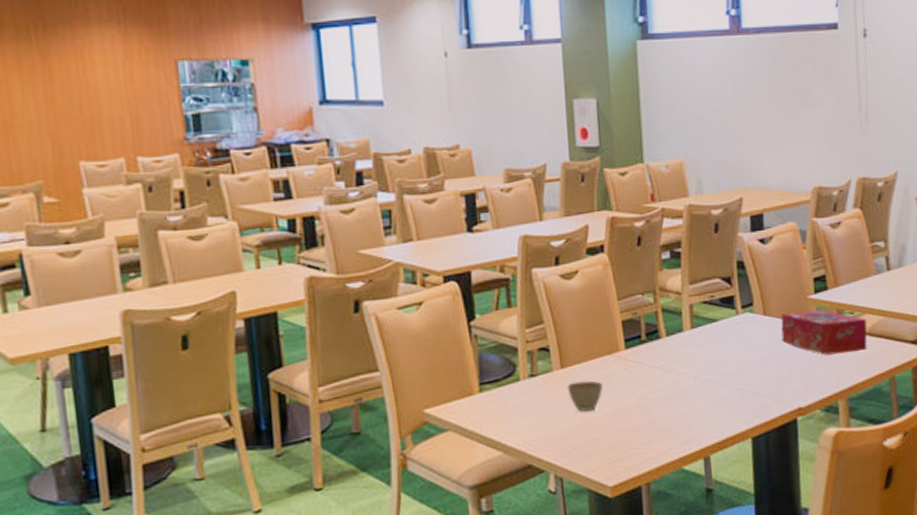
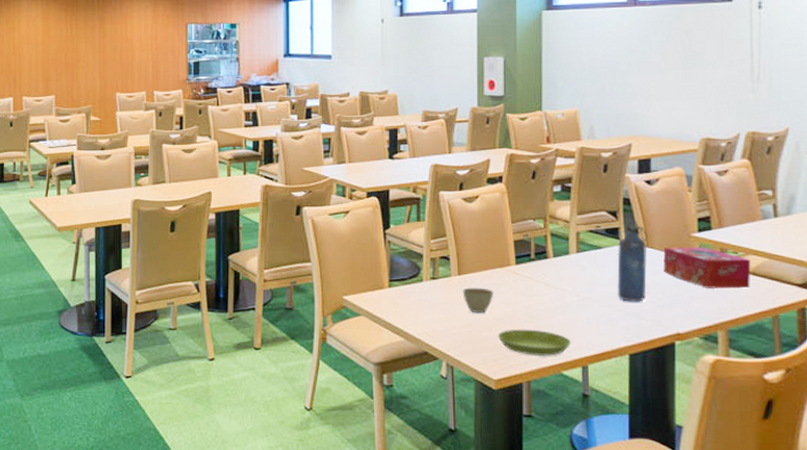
saucer: none [611,422,691,453] -> present [498,329,571,357]
water bottle: none [734,286,765,379] -> present [617,220,648,302]

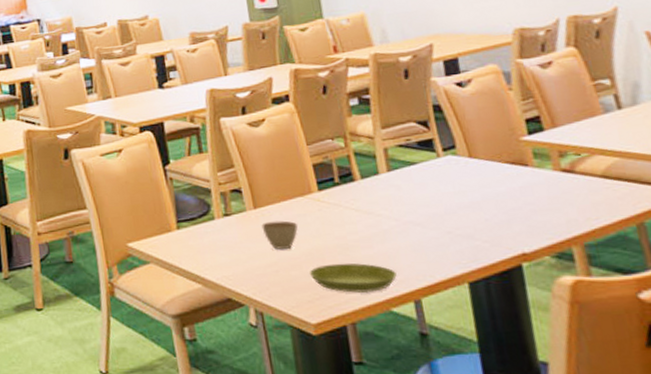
water bottle: present [617,220,648,302] -> none [435,129,478,222]
tissue box: present [663,246,750,289] -> none [489,151,603,199]

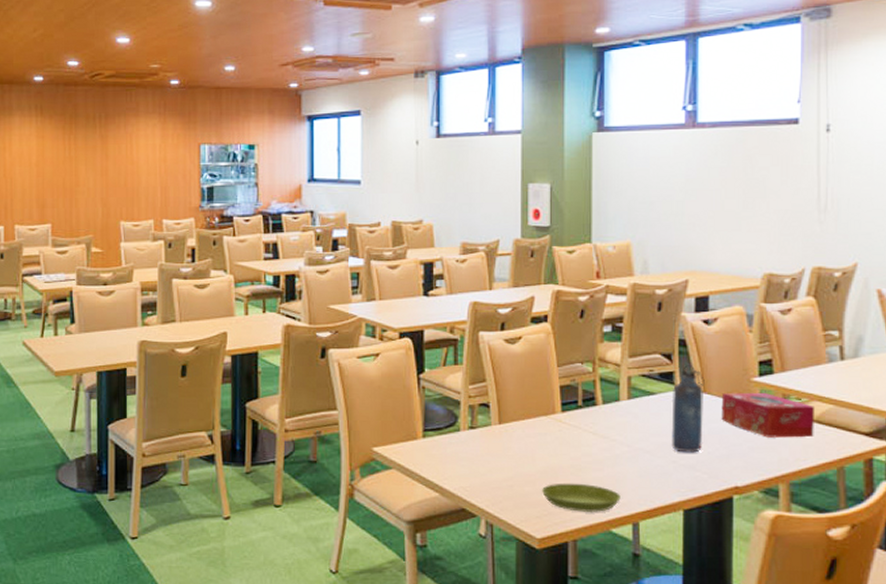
cup: present [261,220,298,249] -> none [503,437,537,465]
water bottle: none [435,129,478,222] -> present [671,364,705,453]
tissue box: none [489,151,603,199] -> present [721,392,814,438]

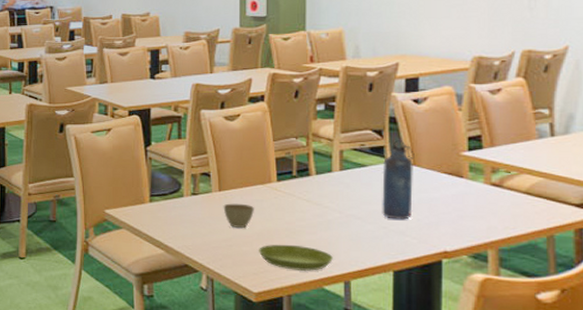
cup: none [503,437,537,465] -> present [223,203,254,228]
tissue box: present [721,392,814,438] -> none [431,165,524,208]

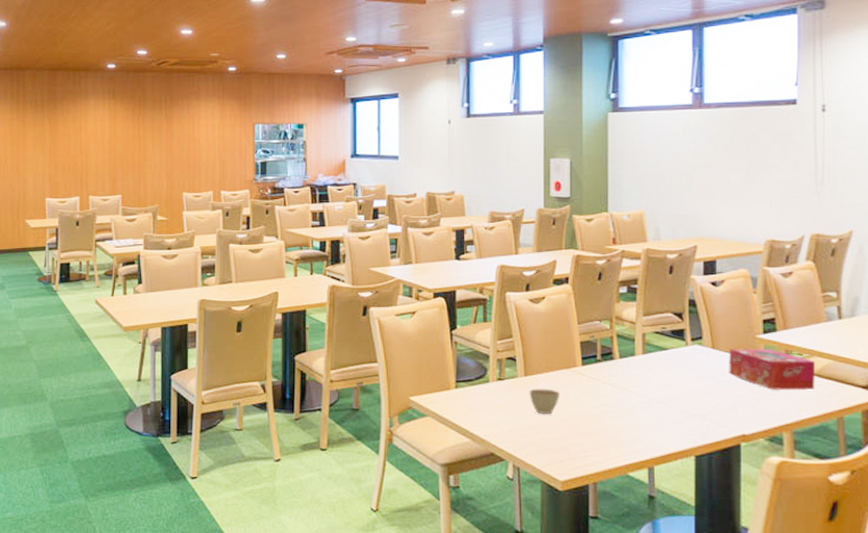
saucer: present [259,244,333,272] -> none [565,430,637,458]
water bottle: present [382,139,414,220] -> none [683,322,713,403]
tissue box: none [431,165,524,208] -> present [729,348,815,390]

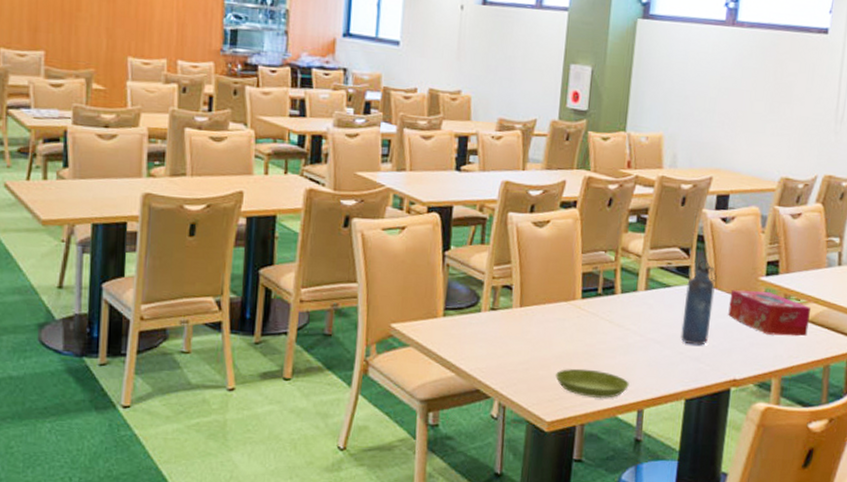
cup: present [529,388,559,414] -> none [523,321,555,349]
saucer: none [565,430,637,458] -> present [556,368,629,399]
water bottle: none [683,322,713,403] -> present [680,259,717,345]

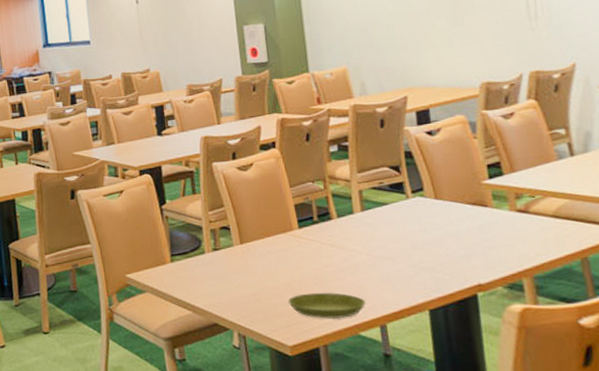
water bottle: present [680,259,717,345] -> none [404,173,440,256]
tissue box: present [728,290,811,337] -> none [453,193,553,236]

